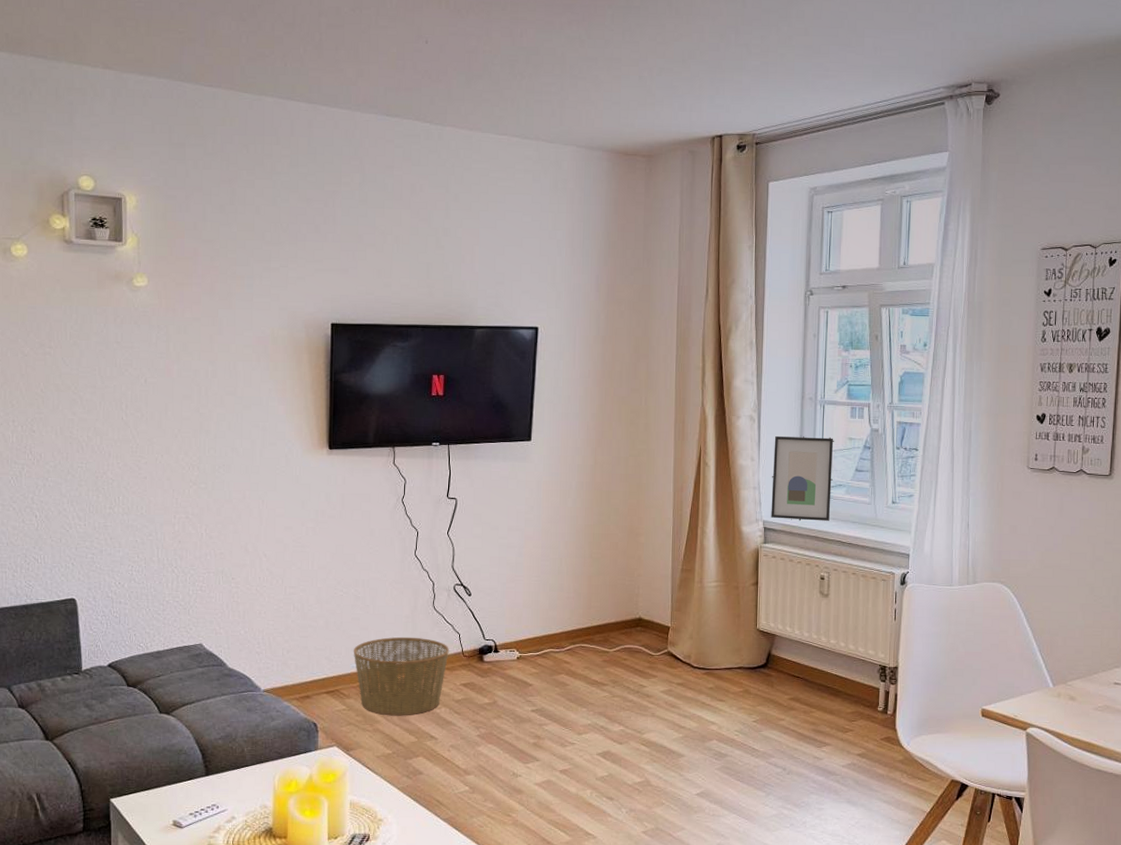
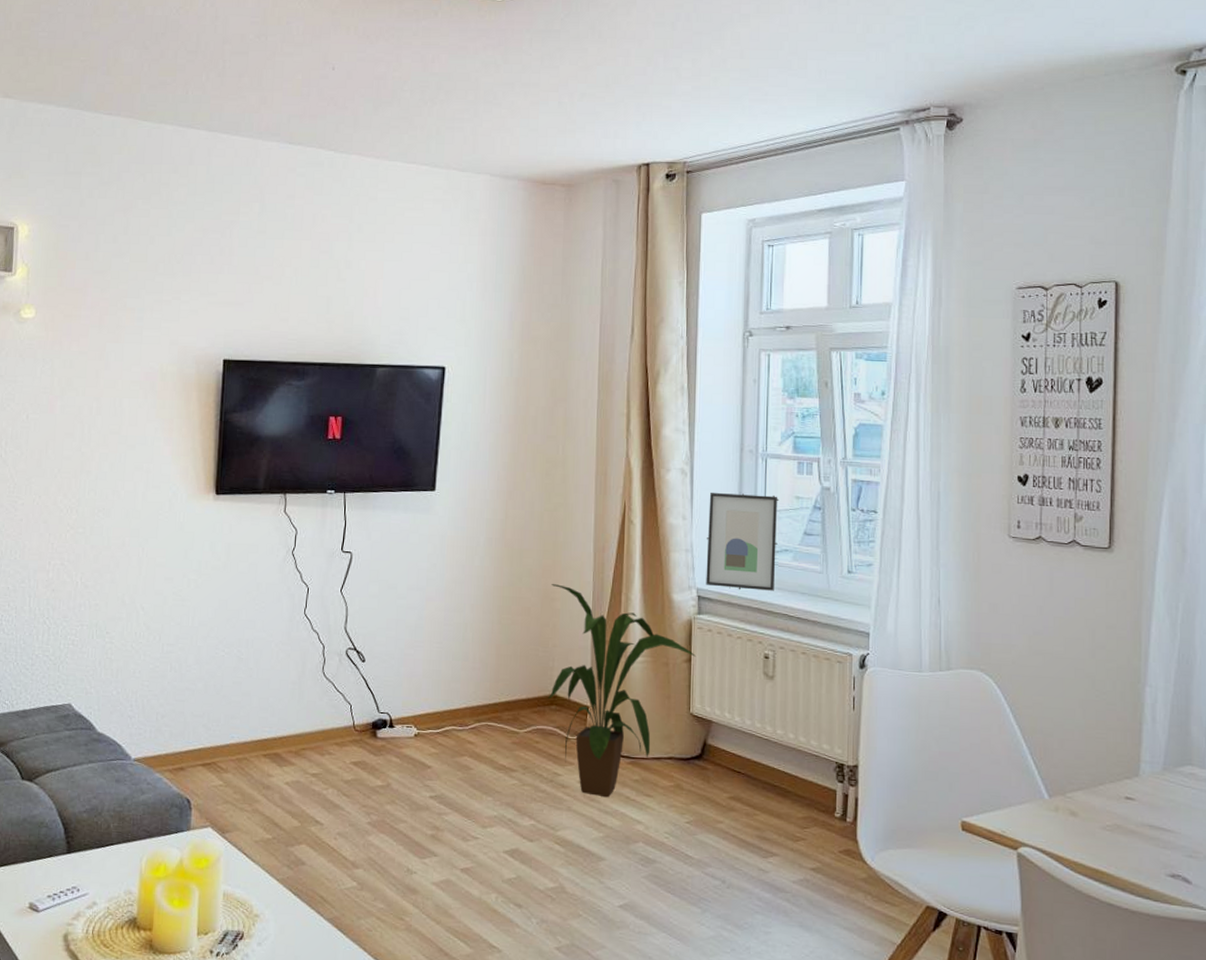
basket: present [353,637,449,716] -> none [233,705,339,796]
house plant: none [633,521,763,704] -> present [547,584,697,798]

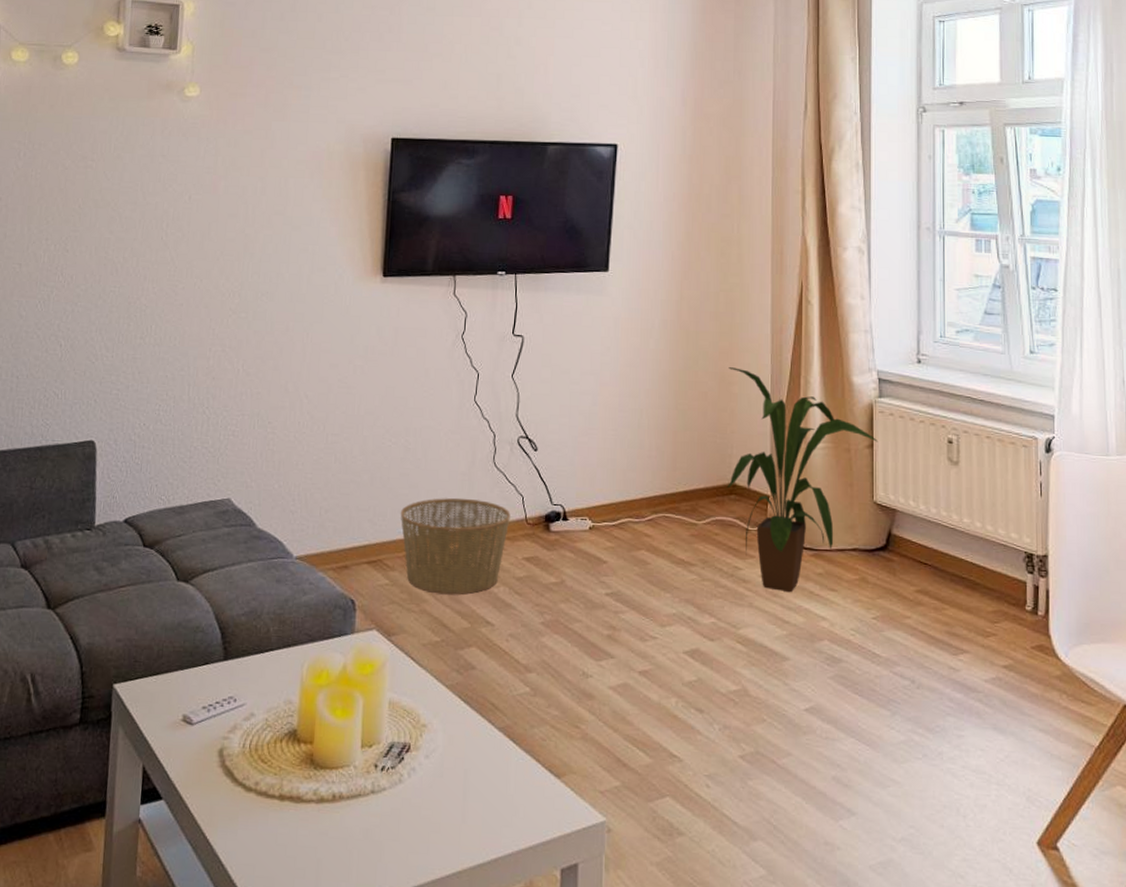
basket: none [233,705,339,796] -> present [400,497,511,595]
picture frame: present [706,493,780,591] -> none [886,272,959,373]

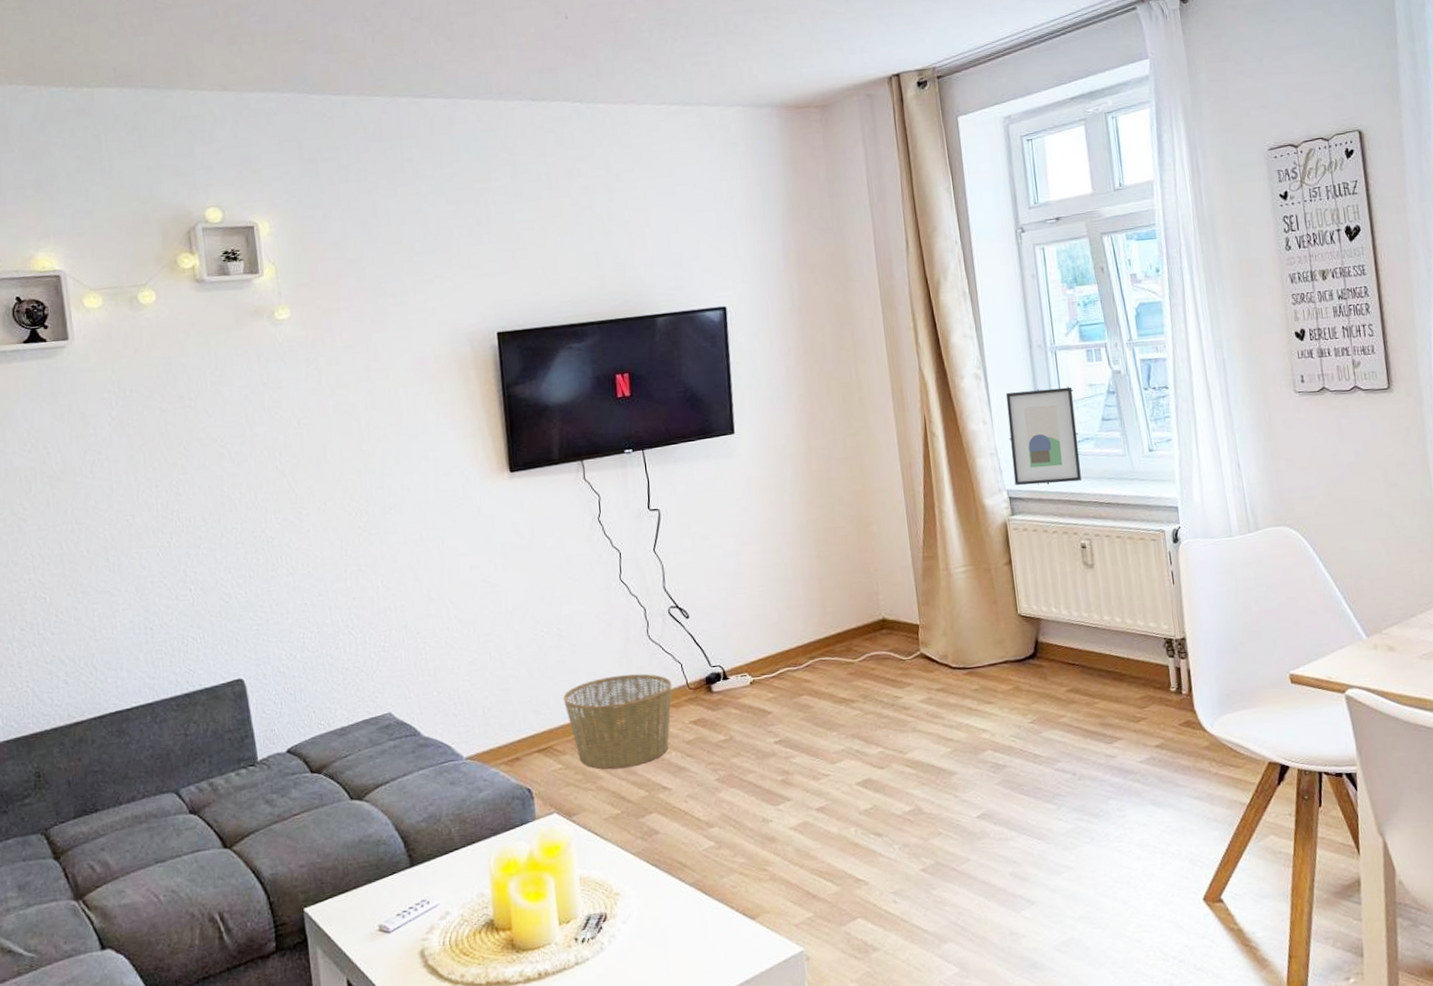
house plant: present [726,367,879,593] -> none [864,508,1016,712]
picture frame: none [886,272,959,373] -> present [1006,386,1082,486]

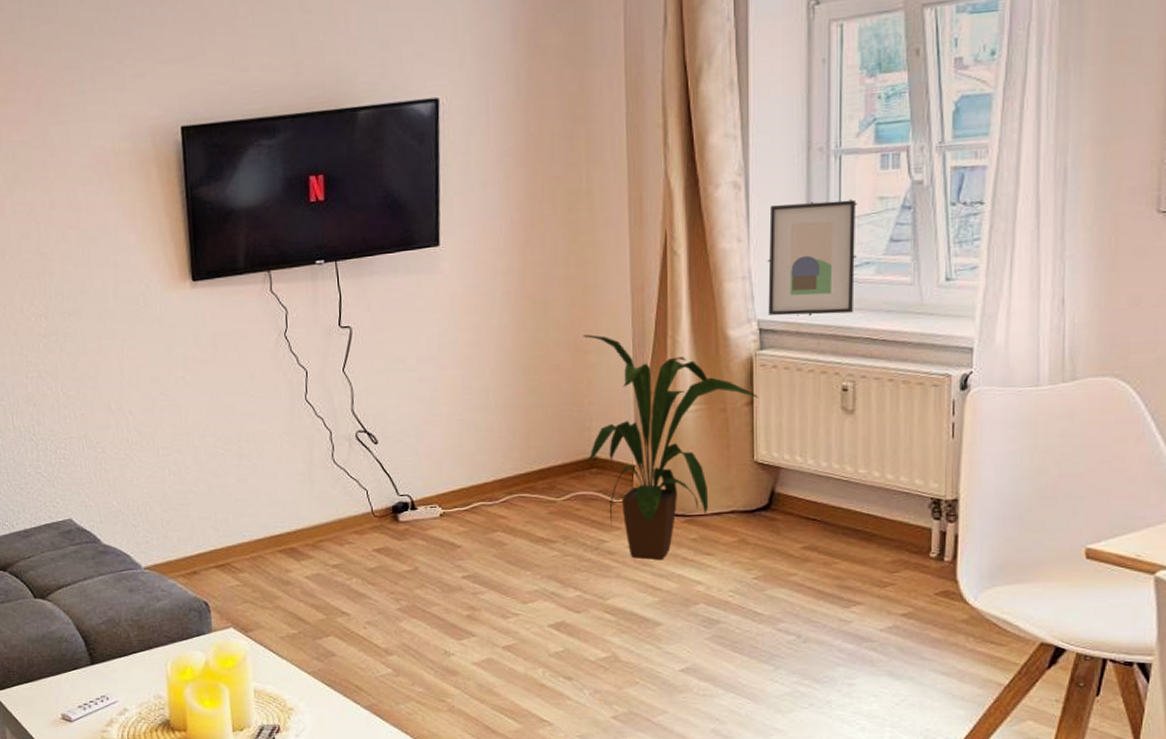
basket: present [562,673,672,769] -> none [242,497,356,590]
house plant: none [864,508,1016,712] -> present [583,335,760,561]

